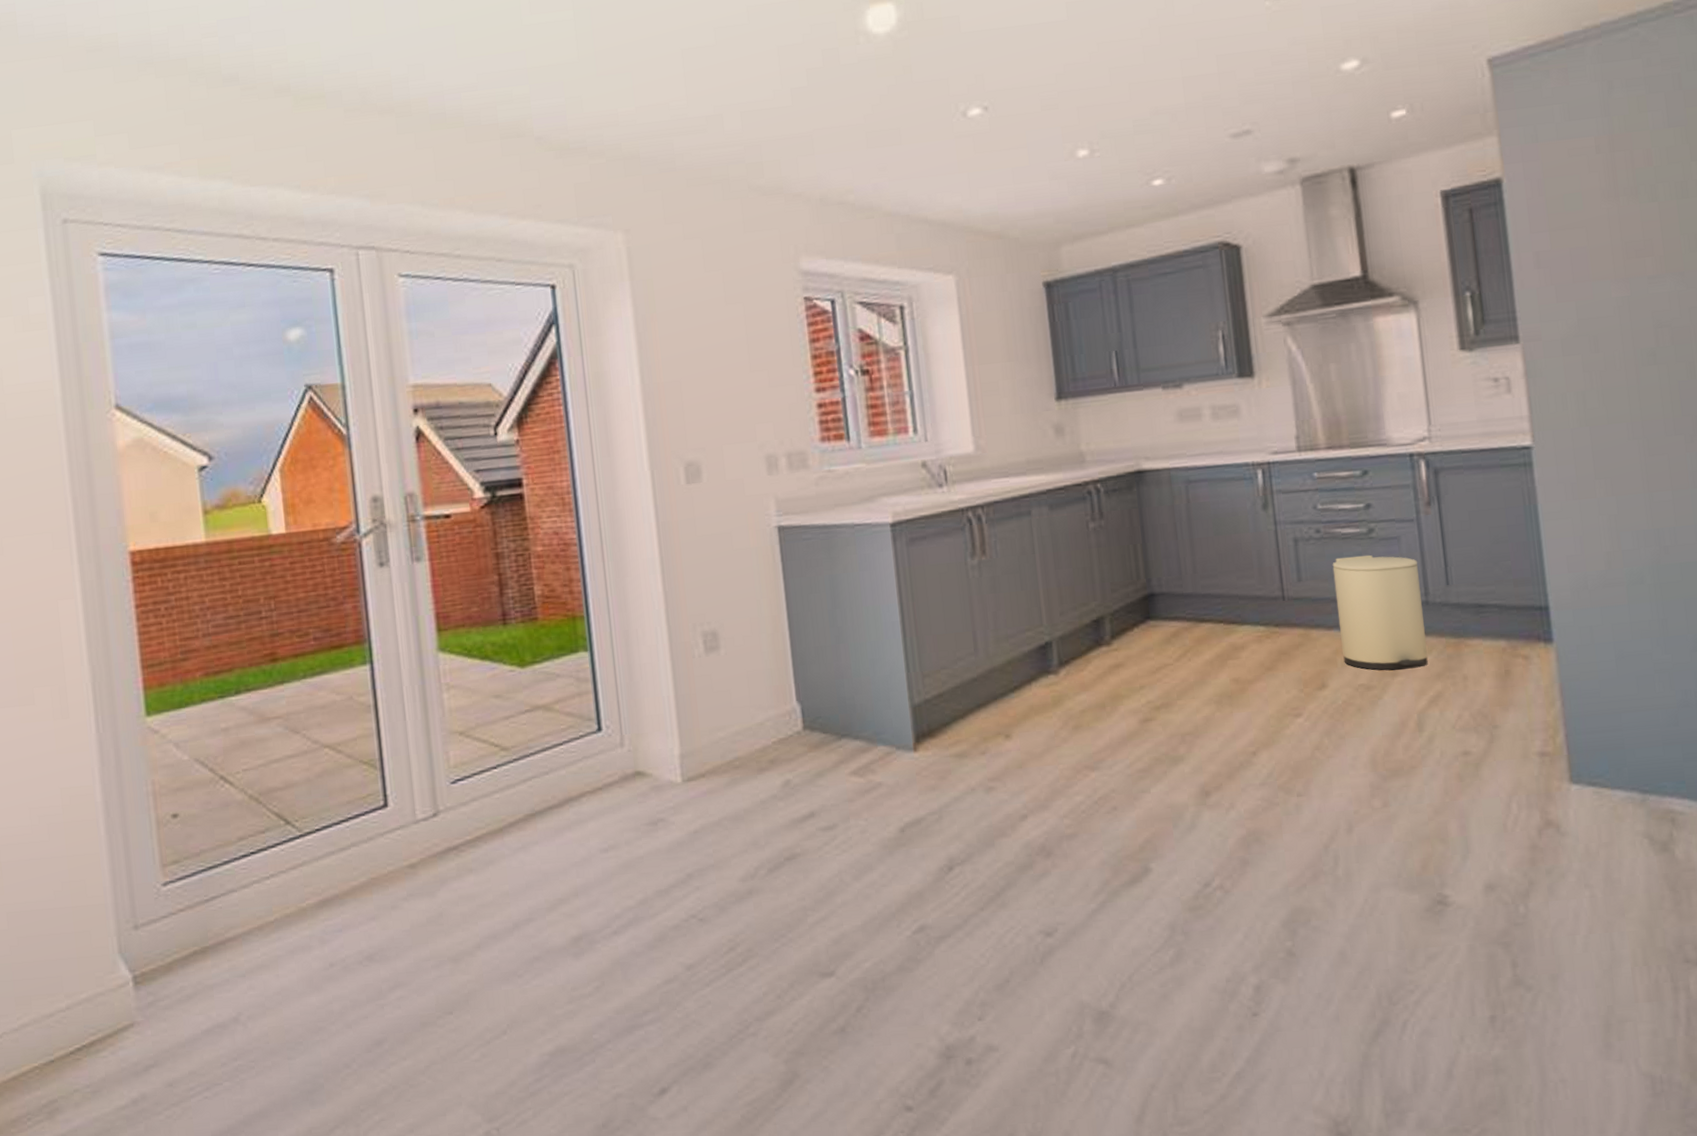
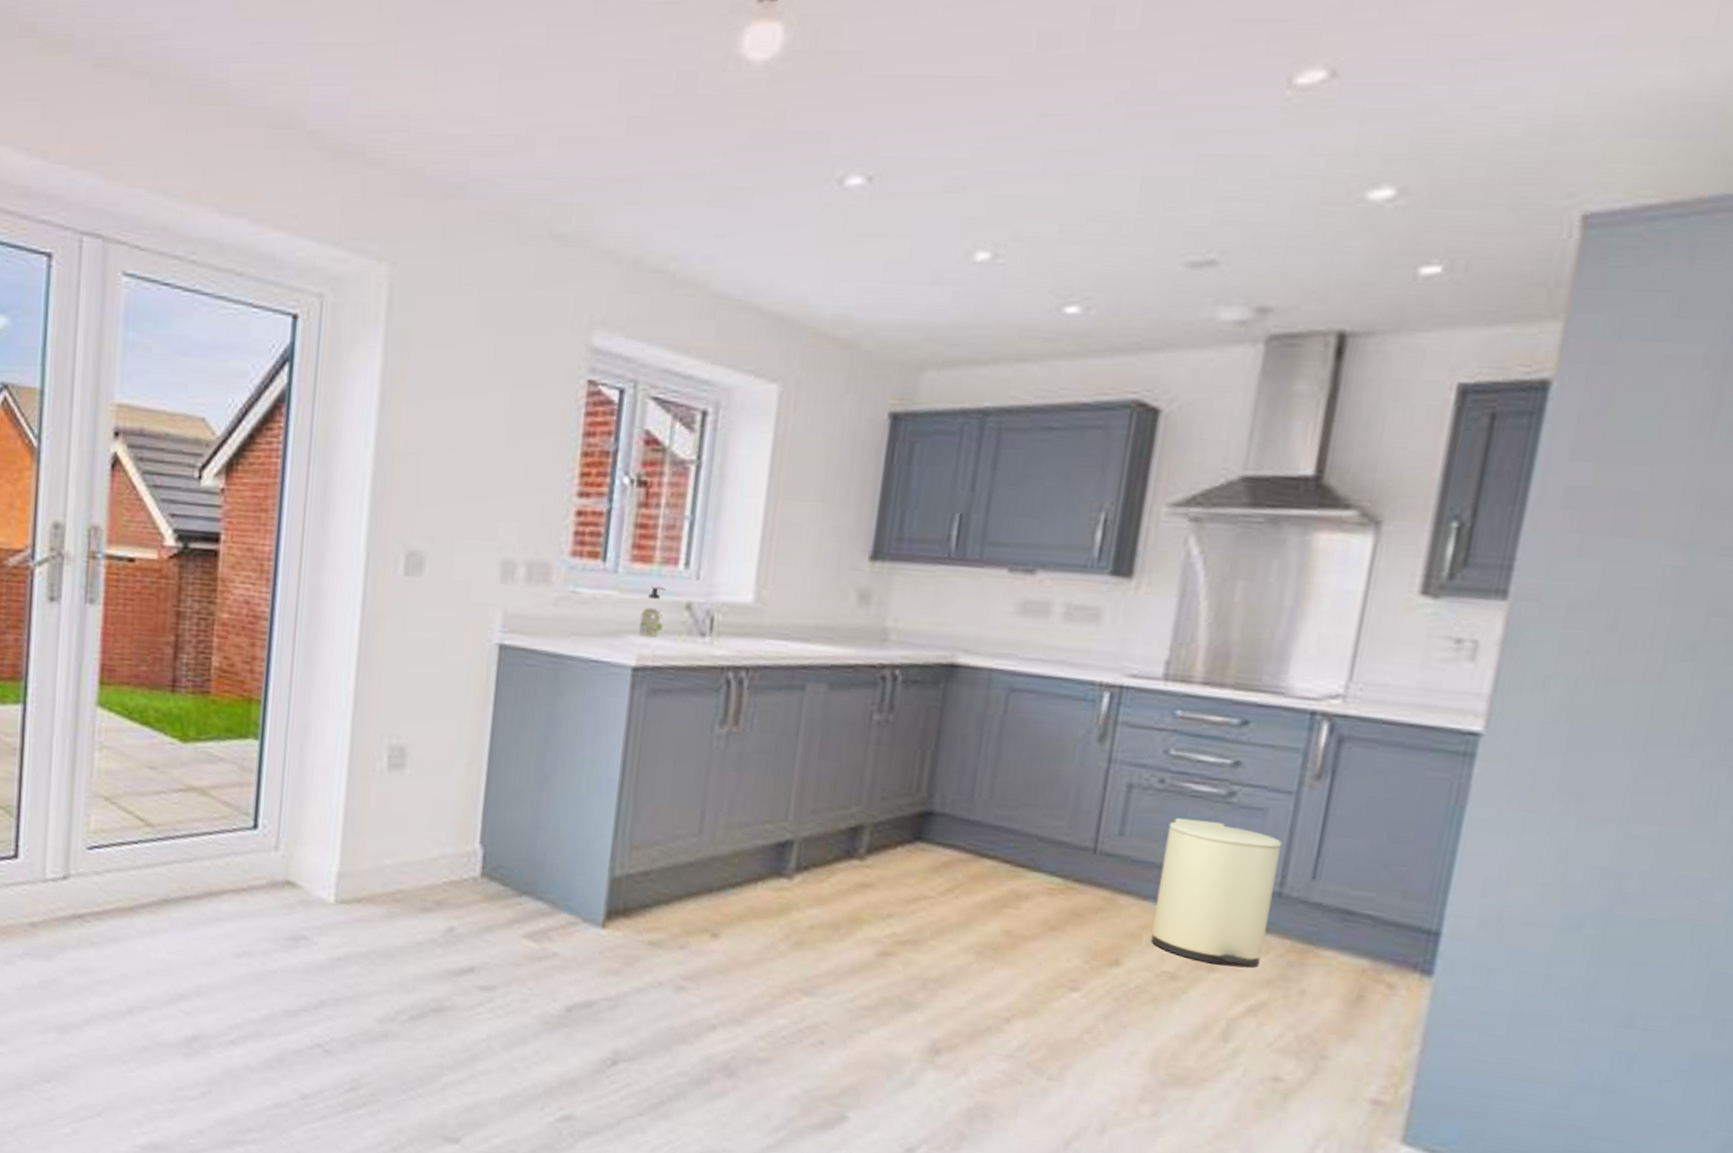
soap dispenser: none [887,453,908,497] -> present [639,586,666,638]

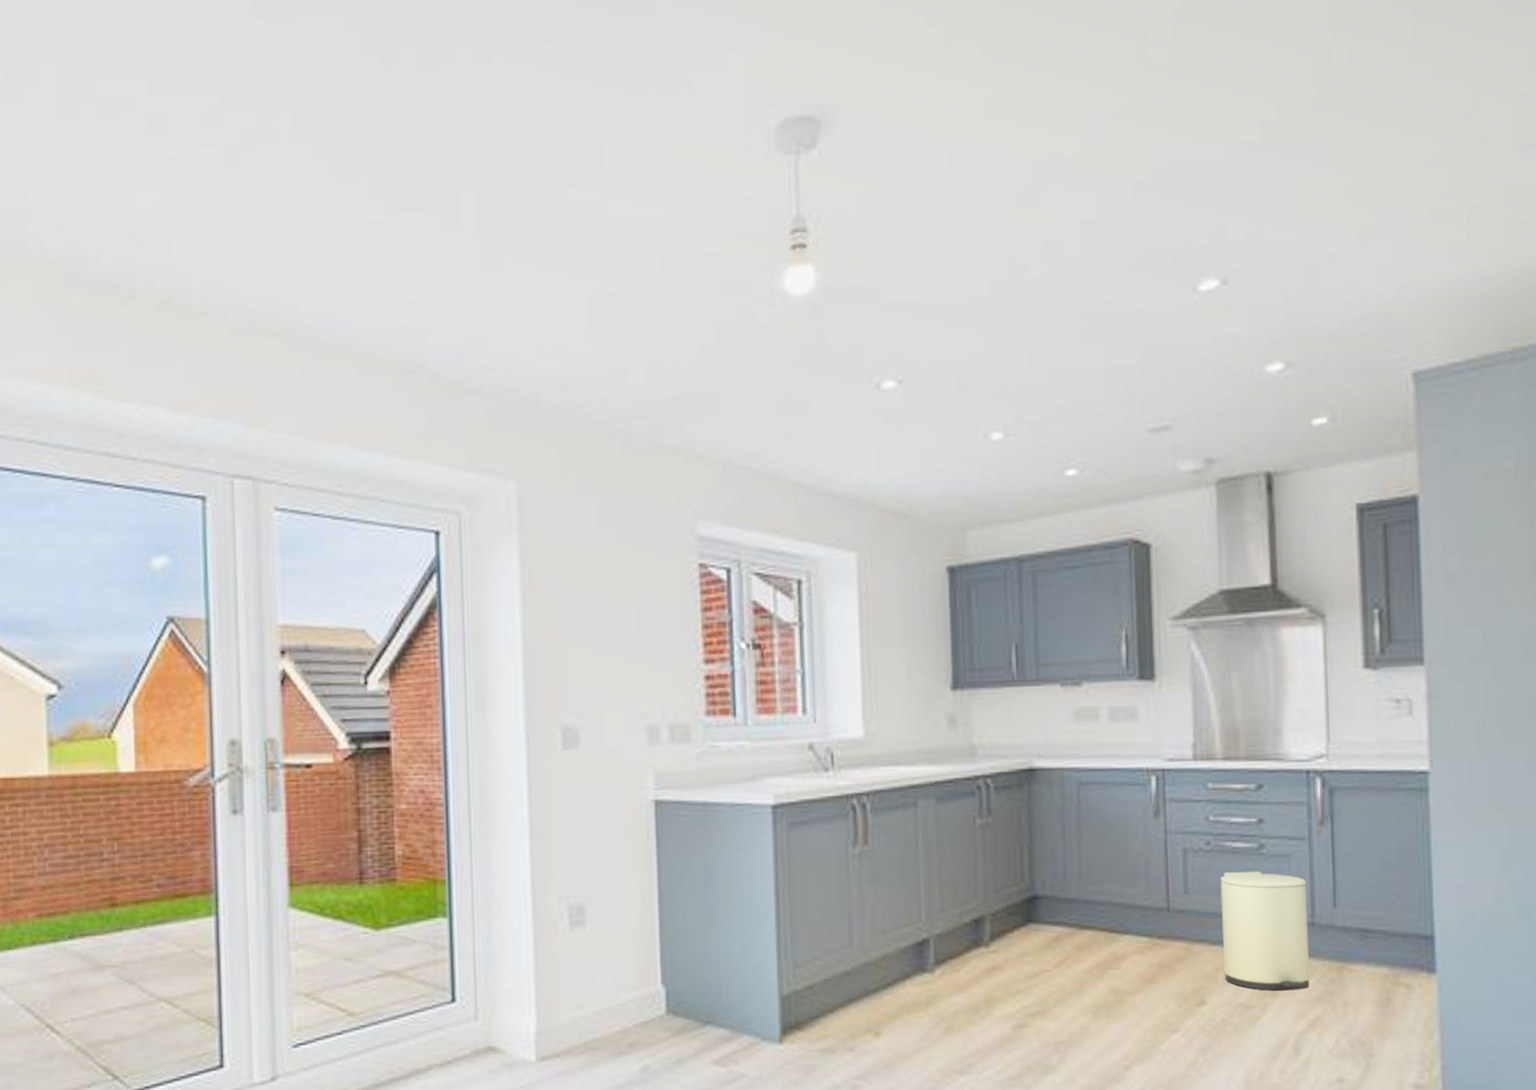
soap dispenser: present [639,586,666,638] -> none [771,733,792,778]

